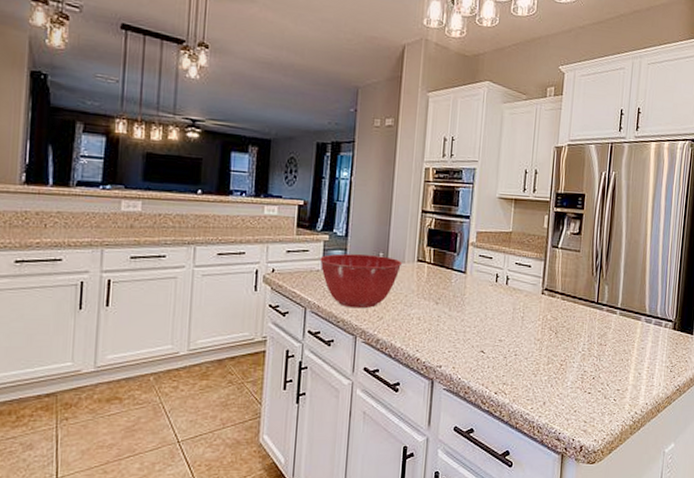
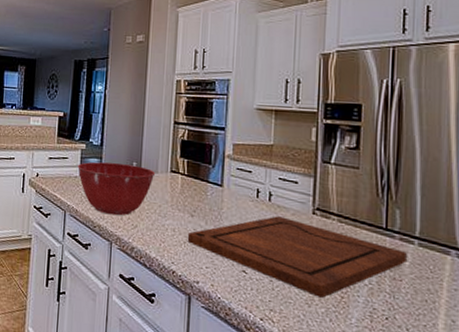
cutting board: none [431,298,611,367] -> present [187,216,407,298]

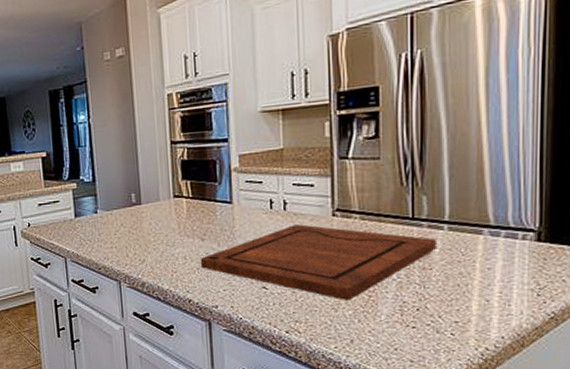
mixing bowl: present [78,162,156,216] -> none [71,196,158,254]

